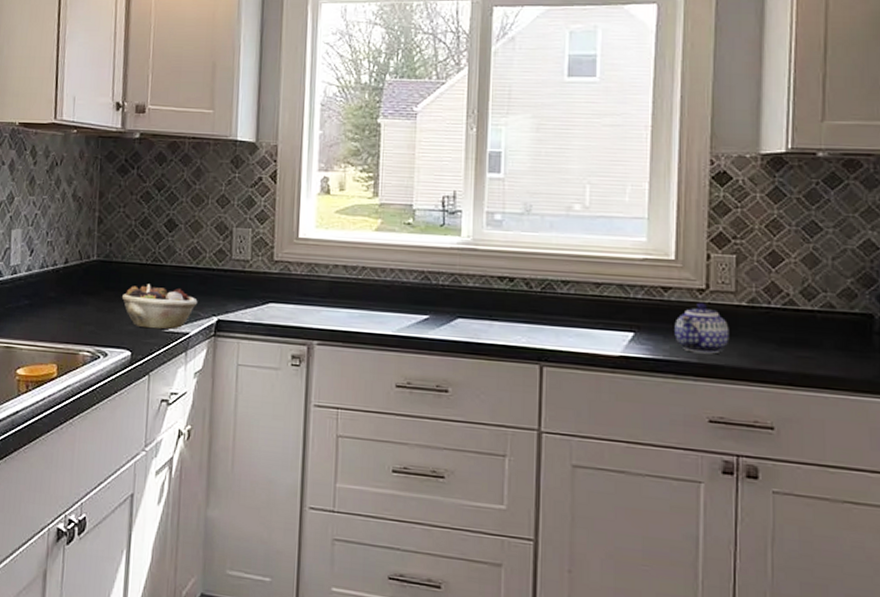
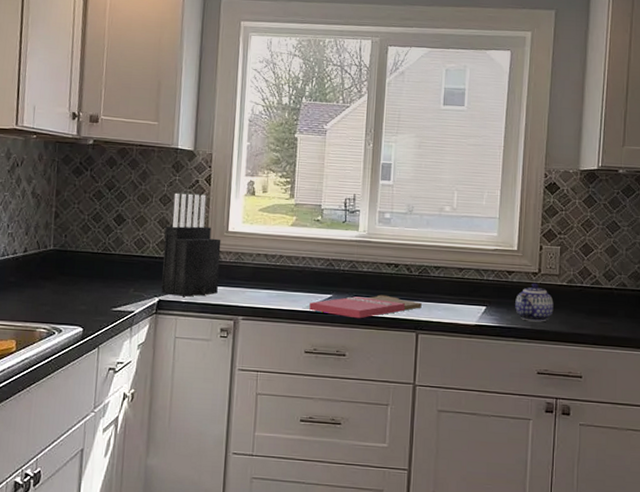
succulent planter: present [122,284,198,329] -> none [76,270,142,309]
knife block: none [220,192,291,316] -> present [161,192,221,297]
cutting board: none [400,316,546,346] -> present [309,294,422,319]

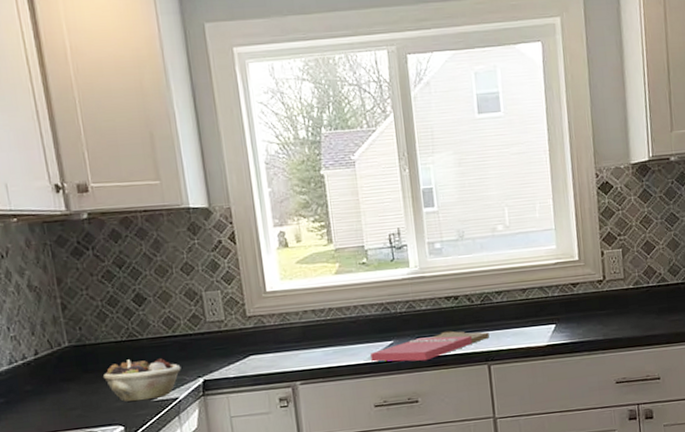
succulent planter: none [76,270,142,309] -> present [103,358,181,402]
knife block: present [161,192,221,297] -> none [194,255,268,373]
teapot: present [515,283,554,322] -> none [584,291,624,332]

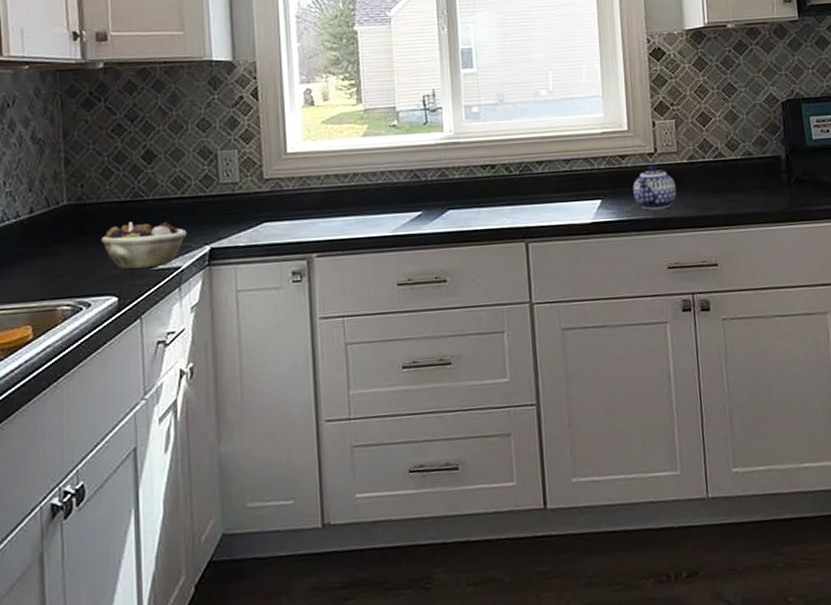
cutting board: present [370,330,489,362] -> none [396,202,528,236]
teapot: none [584,291,624,332] -> present [633,164,677,210]

